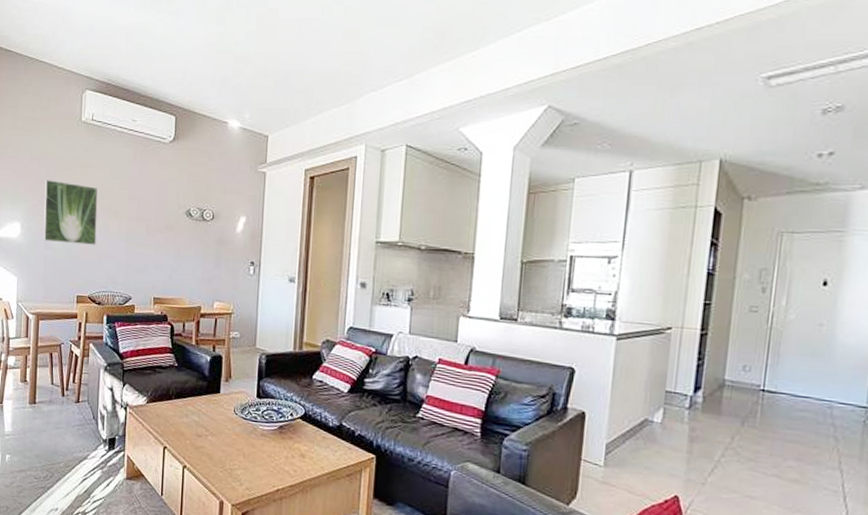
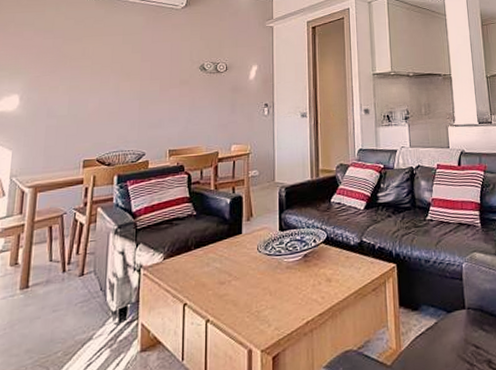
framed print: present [43,180,98,245] -> none [46,50,109,110]

